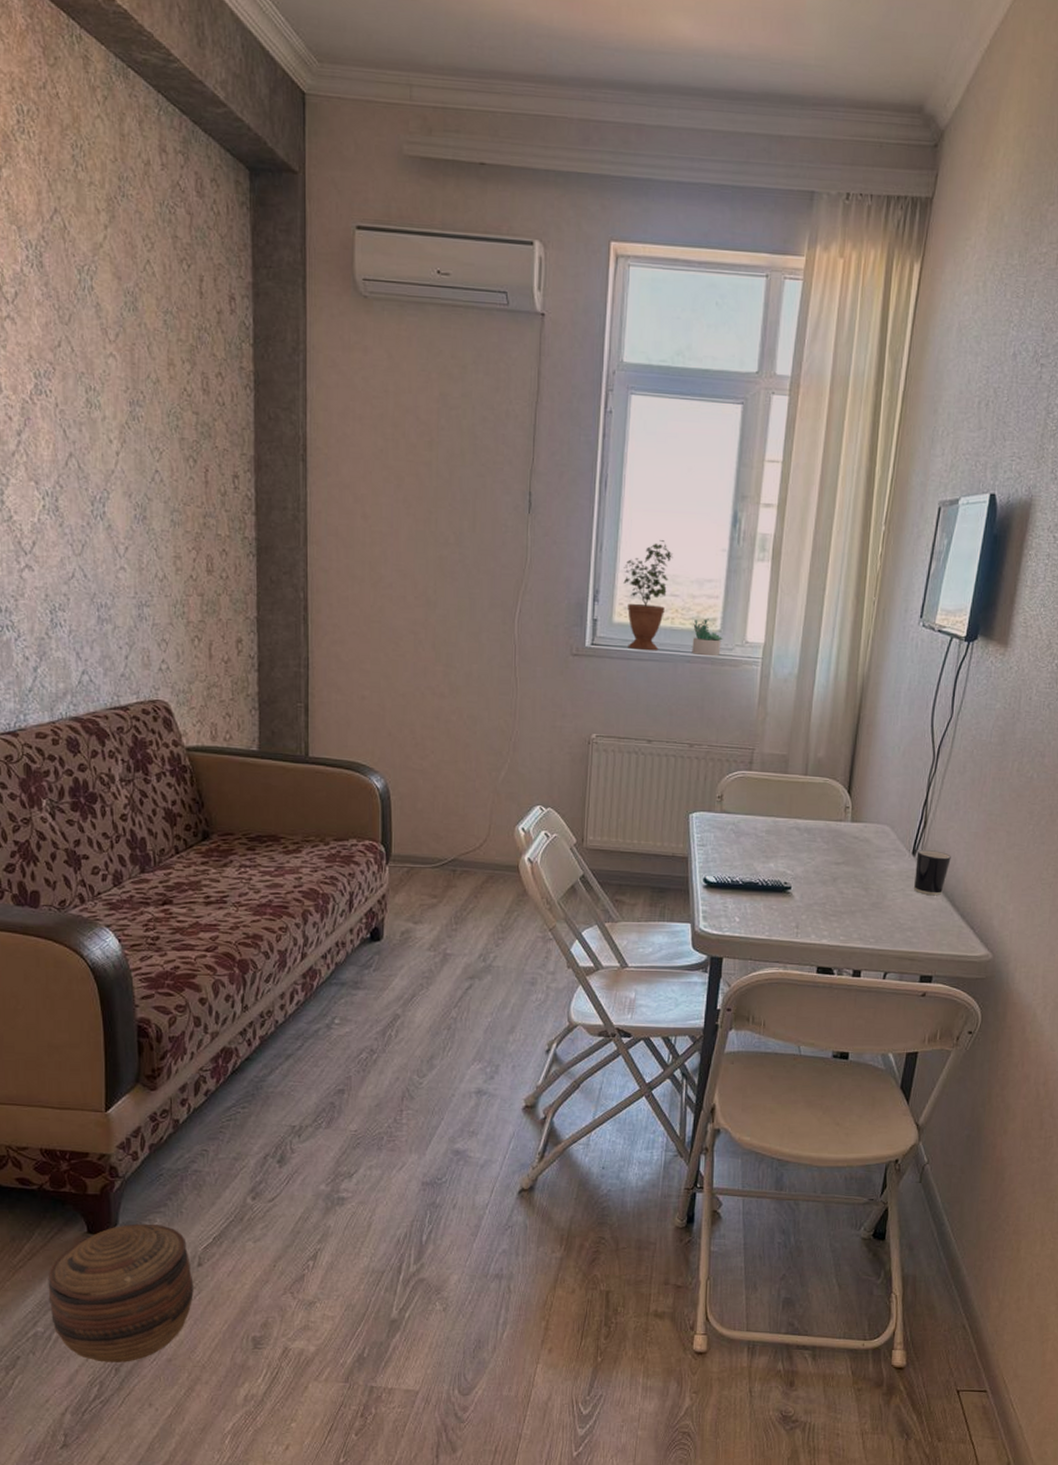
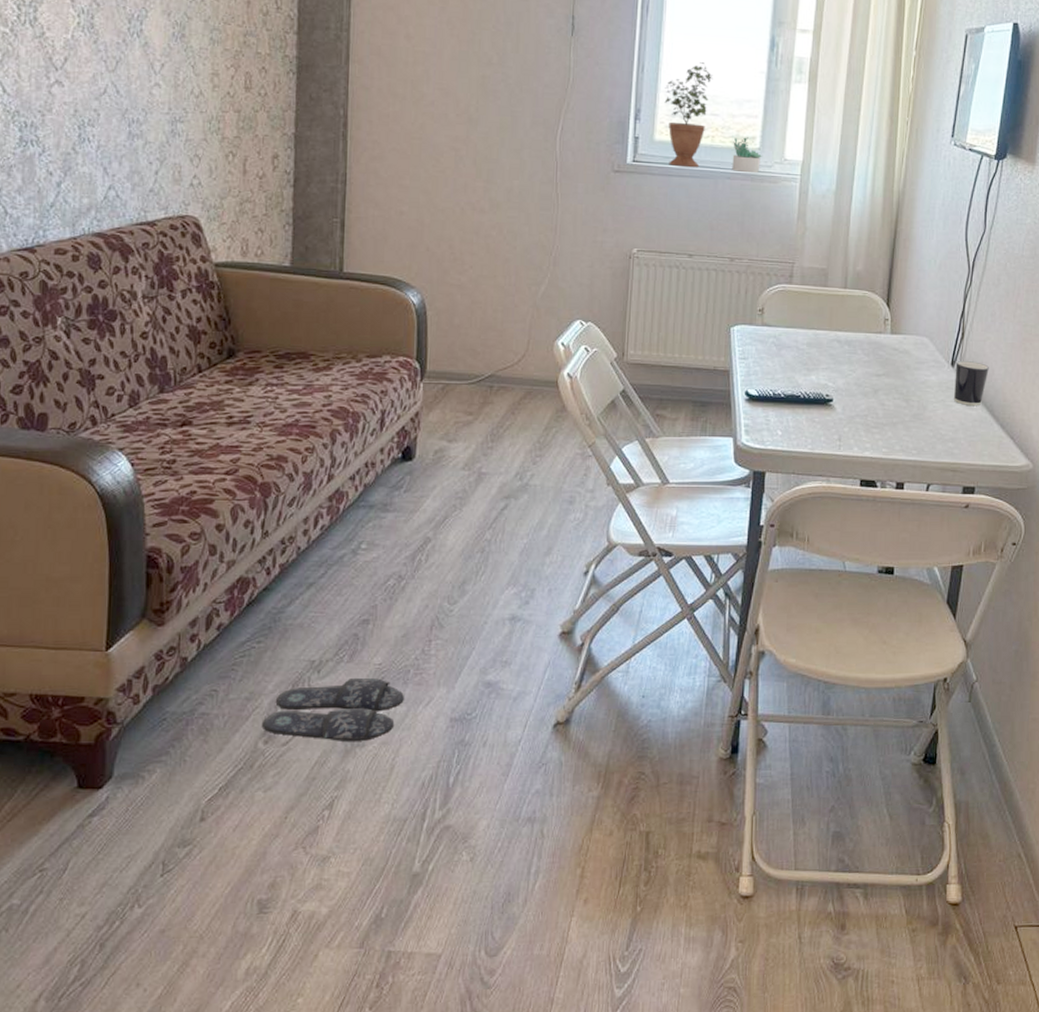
basket: present [48,1223,194,1362] -> none [28,774,195,937]
slippers: none [250,1143,379,1201] -> present [263,678,404,742]

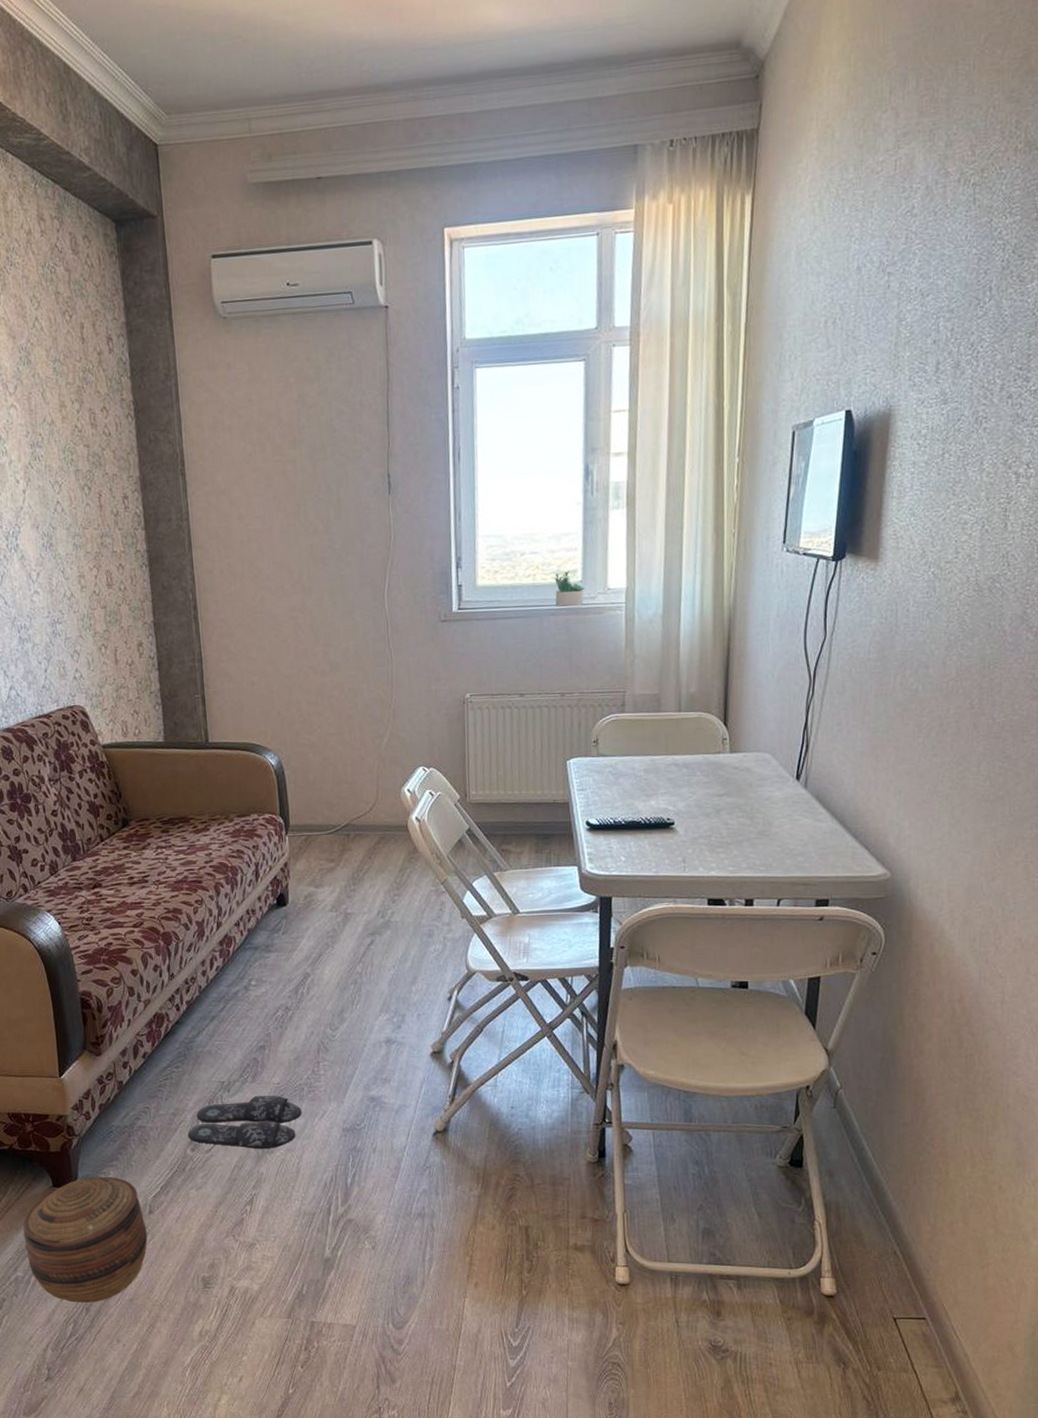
basket: none [28,774,195,937] -> present [23,1176,148,1303]
potted plant: present [664,62,713,168] -> none [483,502,530,610]
mug: present [954,361,989,407] -> none [801,773,838,819]

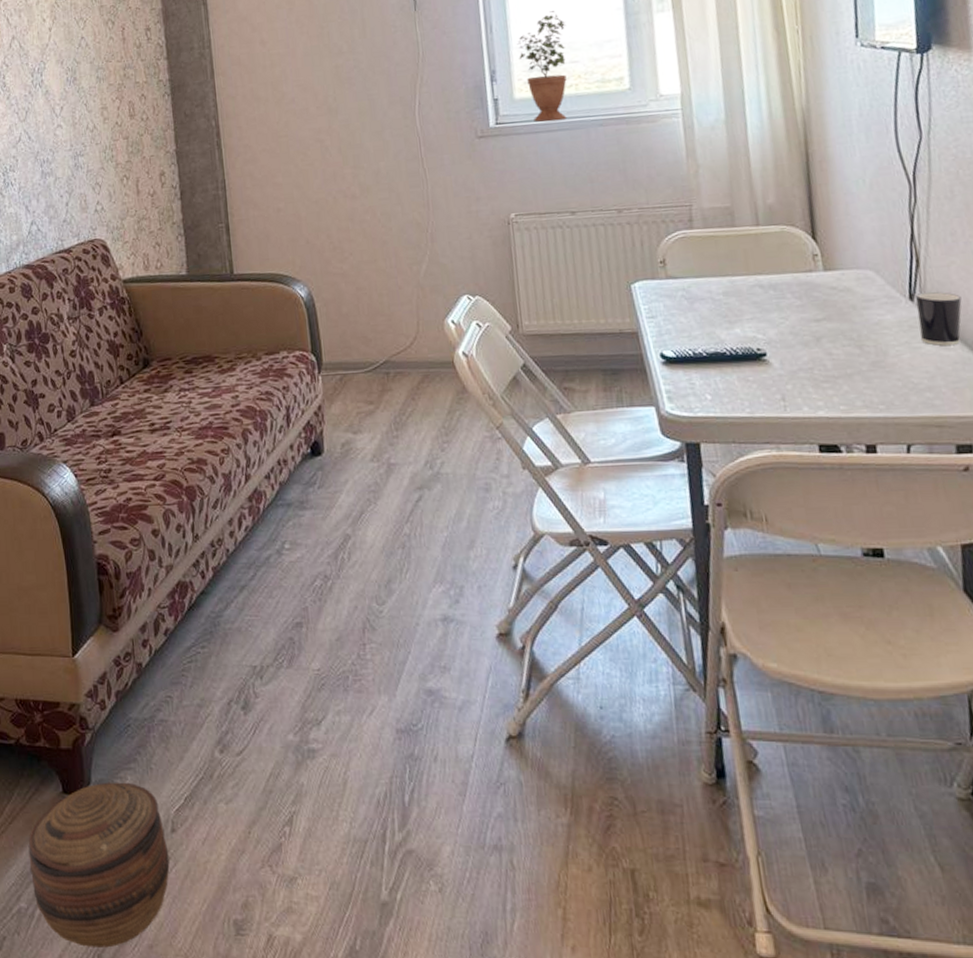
slippers: present [188,1095,302,1149] -> none [216,685,347,754]
potted plant: none [483,502,530,610] -> present [517,11,567,123]
succulent plant: present [554,571,586,608] -> none [599,79,635,117]
mug: none [801,773,838,819] -> present [915,292,962,347]

